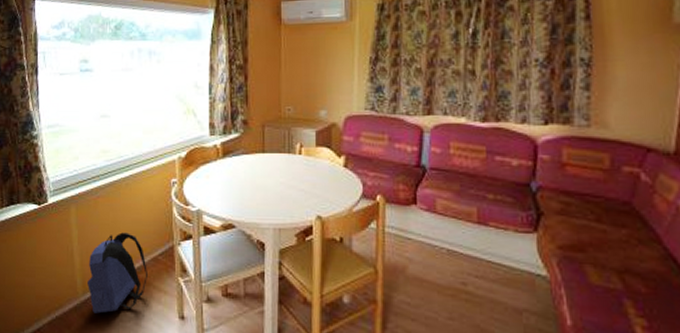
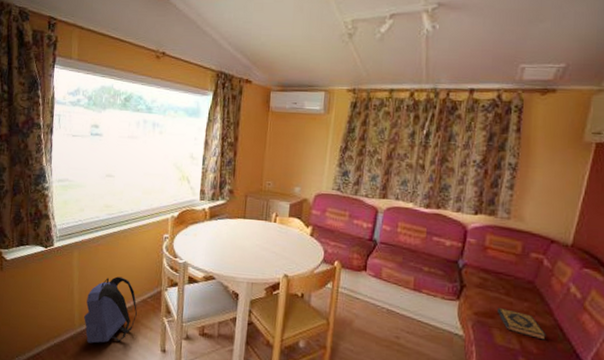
hardback book: none [587,238,656,276] -> present [496,308,546,341]

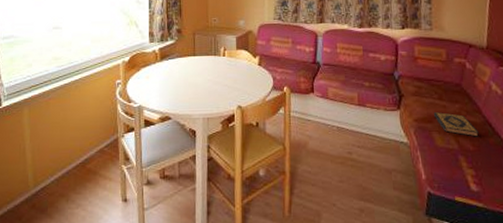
backpack: present [84,276,137,344] -> none [38,129,94,204]

